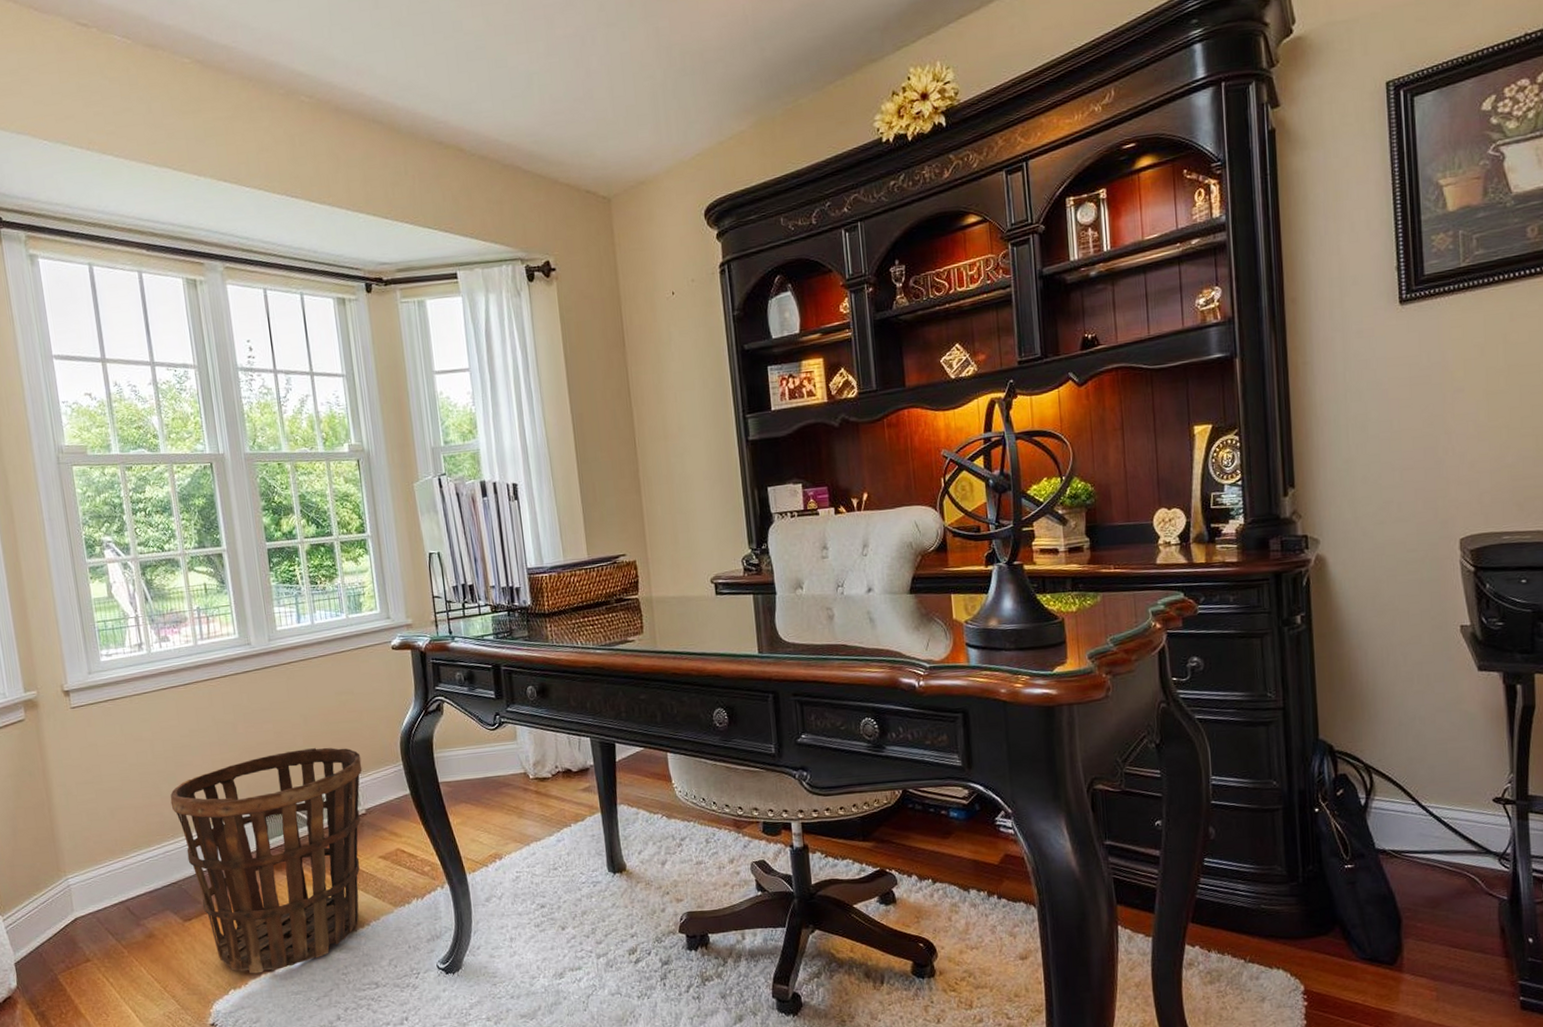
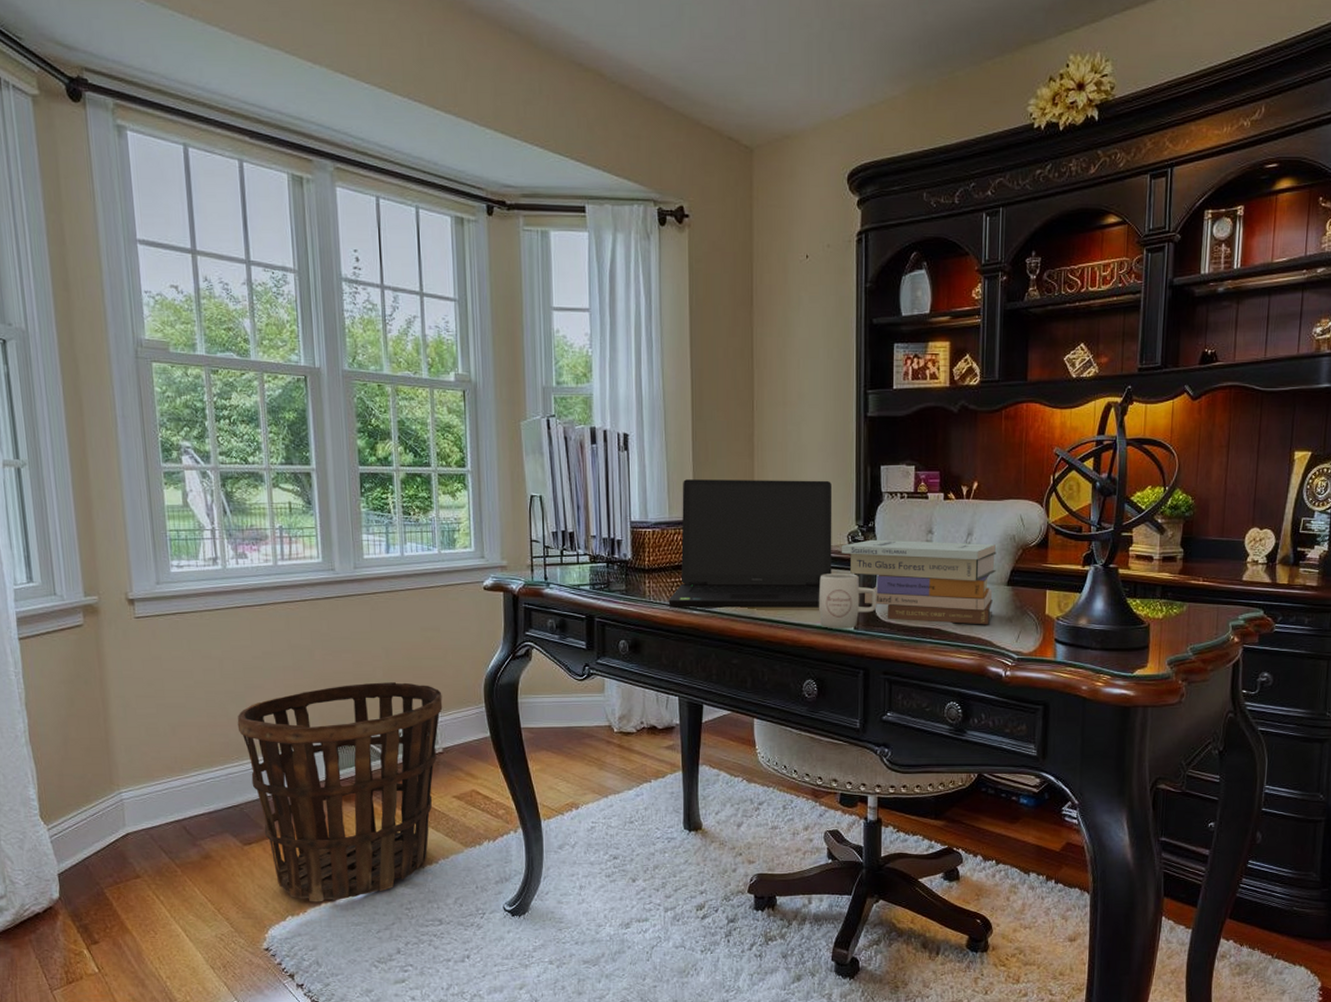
laptop: none [571,507,730,649] -> present [668,479,833,608]
mug: none [718,597,779,655] -> present [818,574,877,629]
books: none [736,553,898,641] -> present [841,539,997,625]

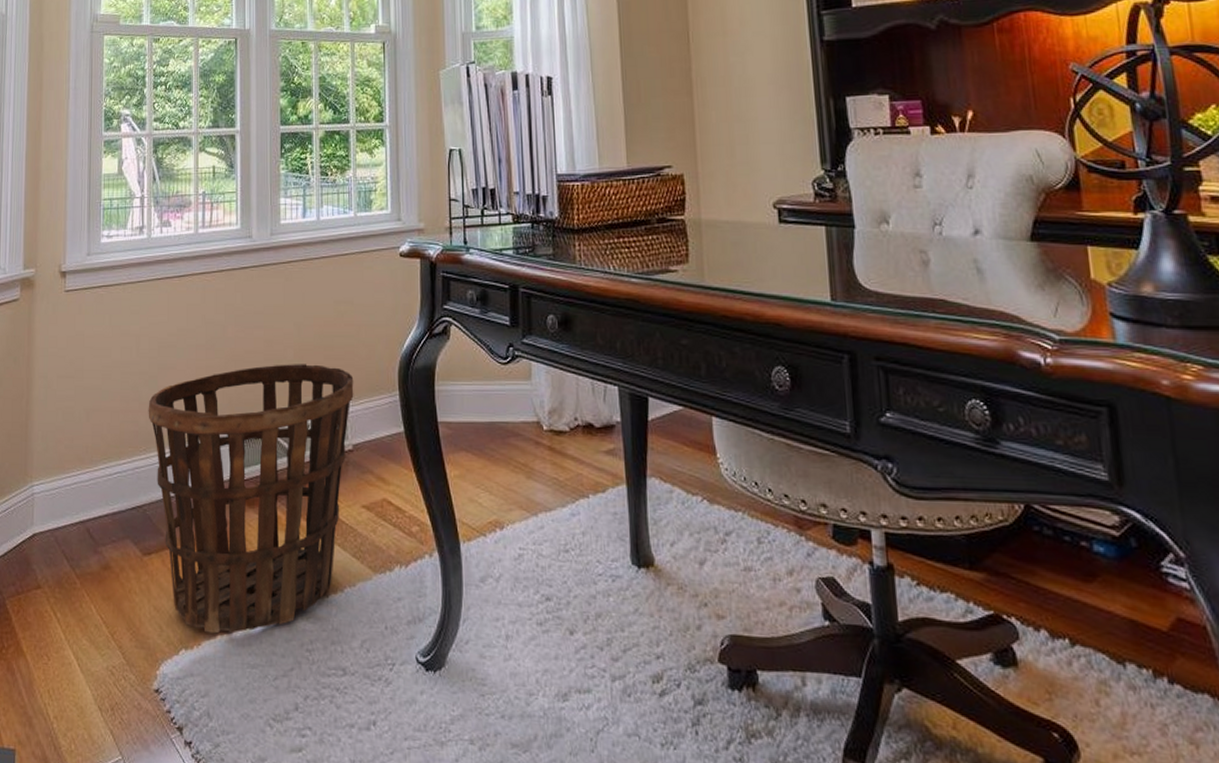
laptop: present [668,479,833,608] -> none [602,117,797,275]
mug: present [818,574,877,629] -> none [781,230,858,300]
books: present [841,539,997,625] -> none [805,186,1015,294]

